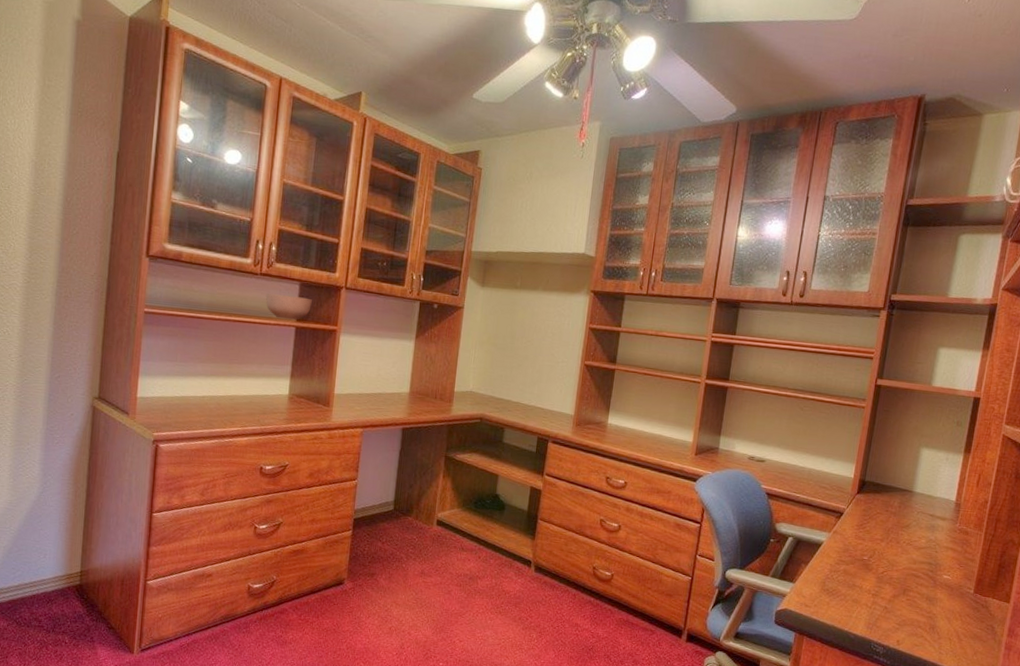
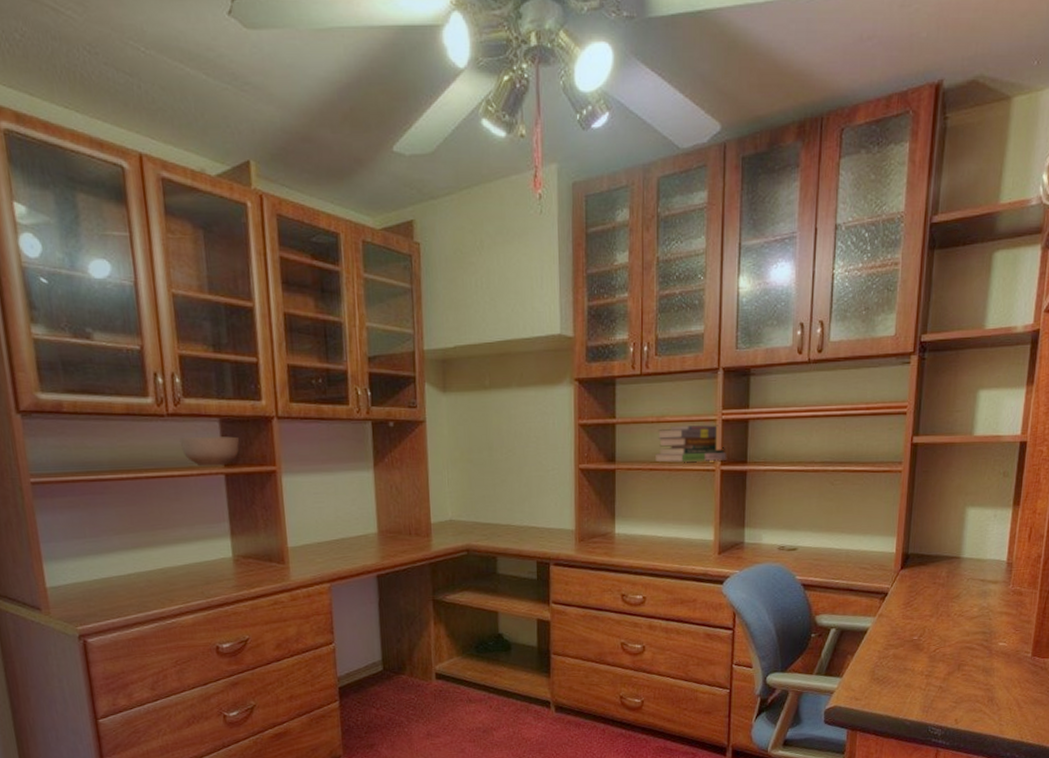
books: none [650,341,712,376] -> present [656,425,726,462]

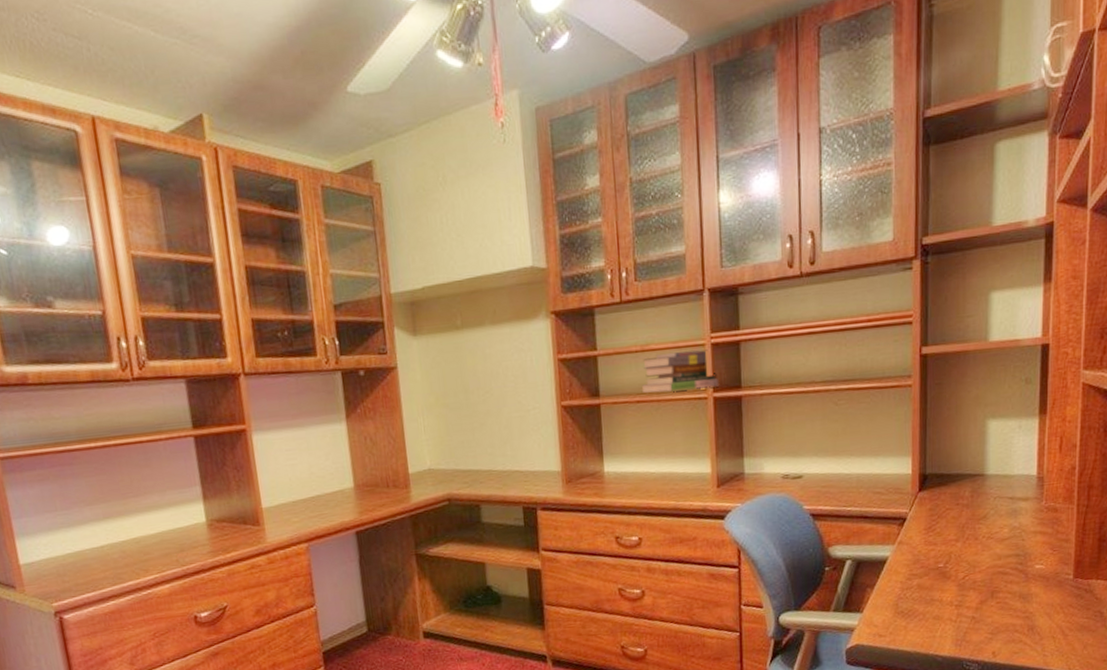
bowl: present [179,436,240,467] -> none [146,396,207,430]

